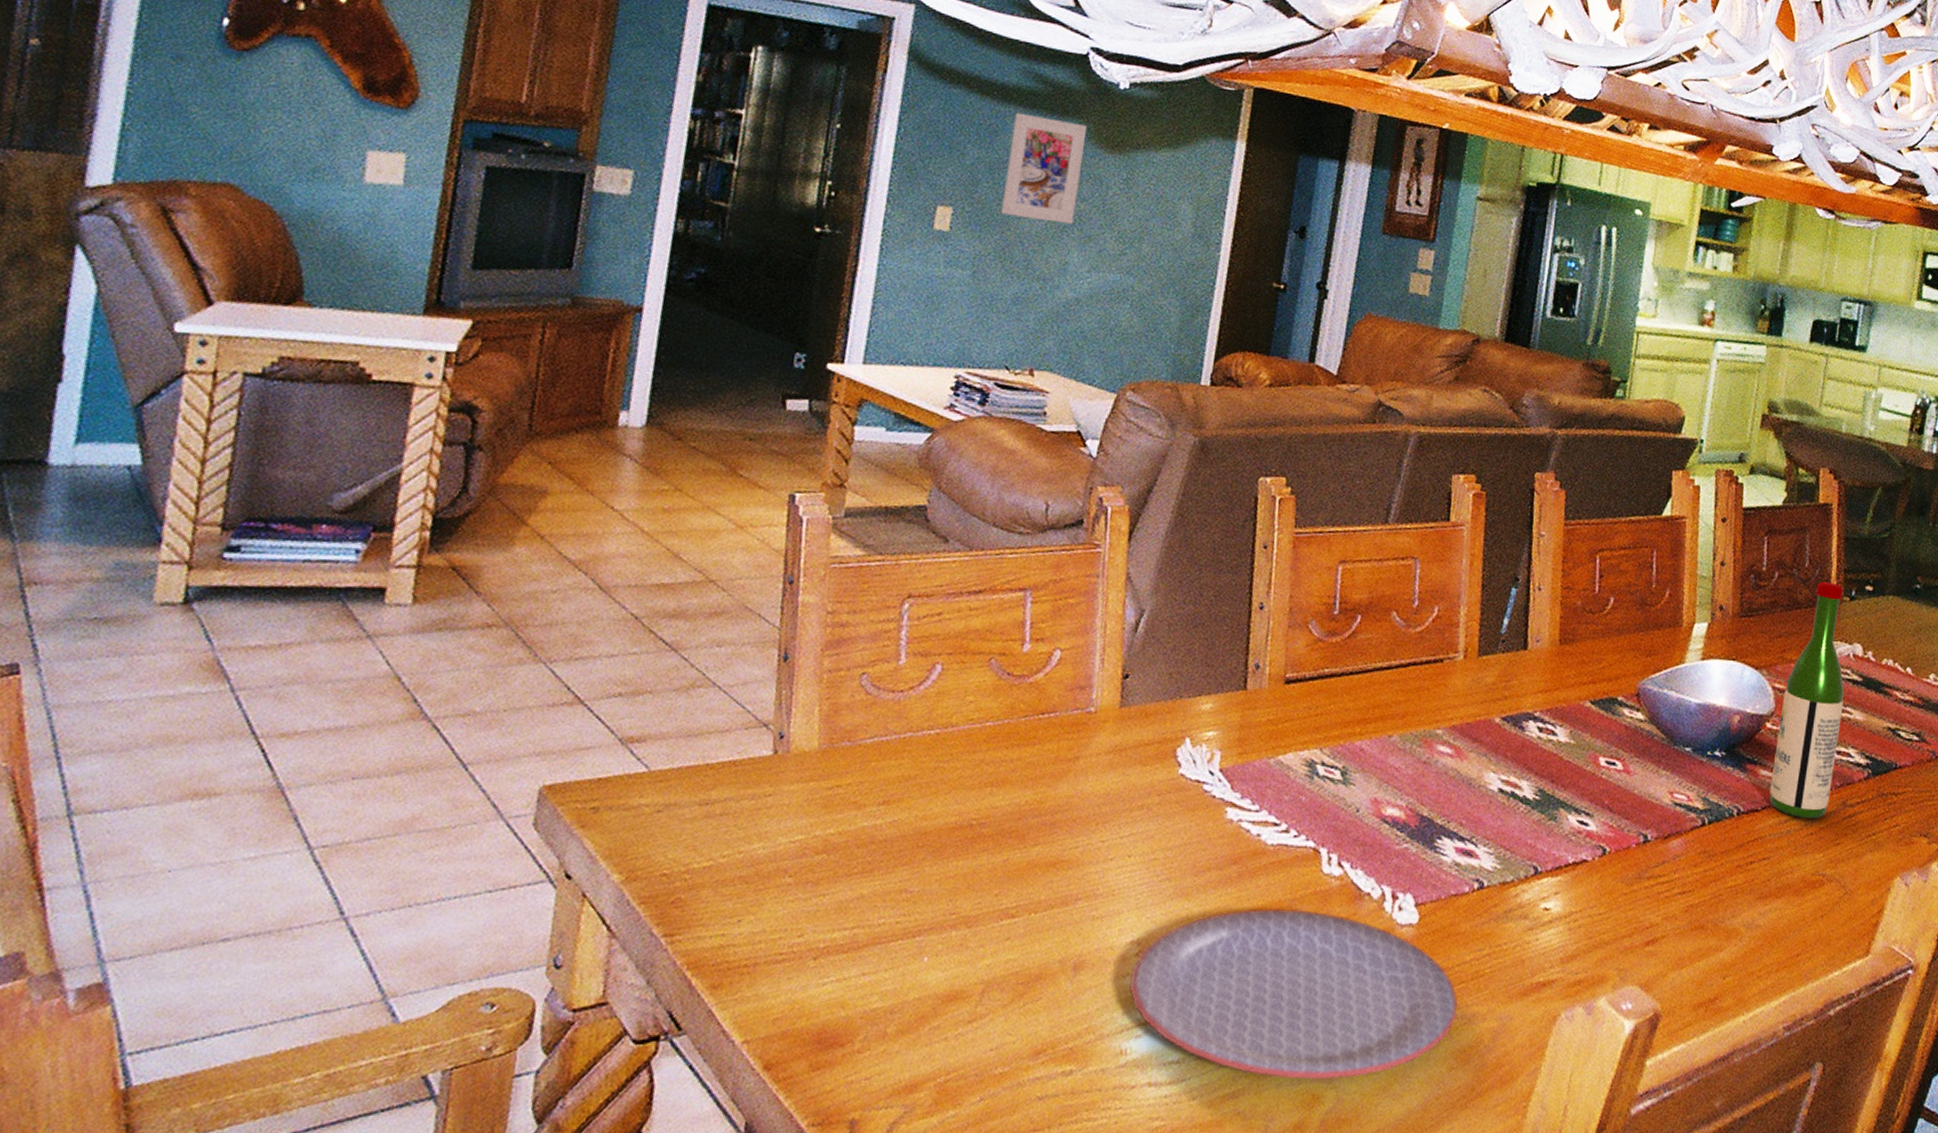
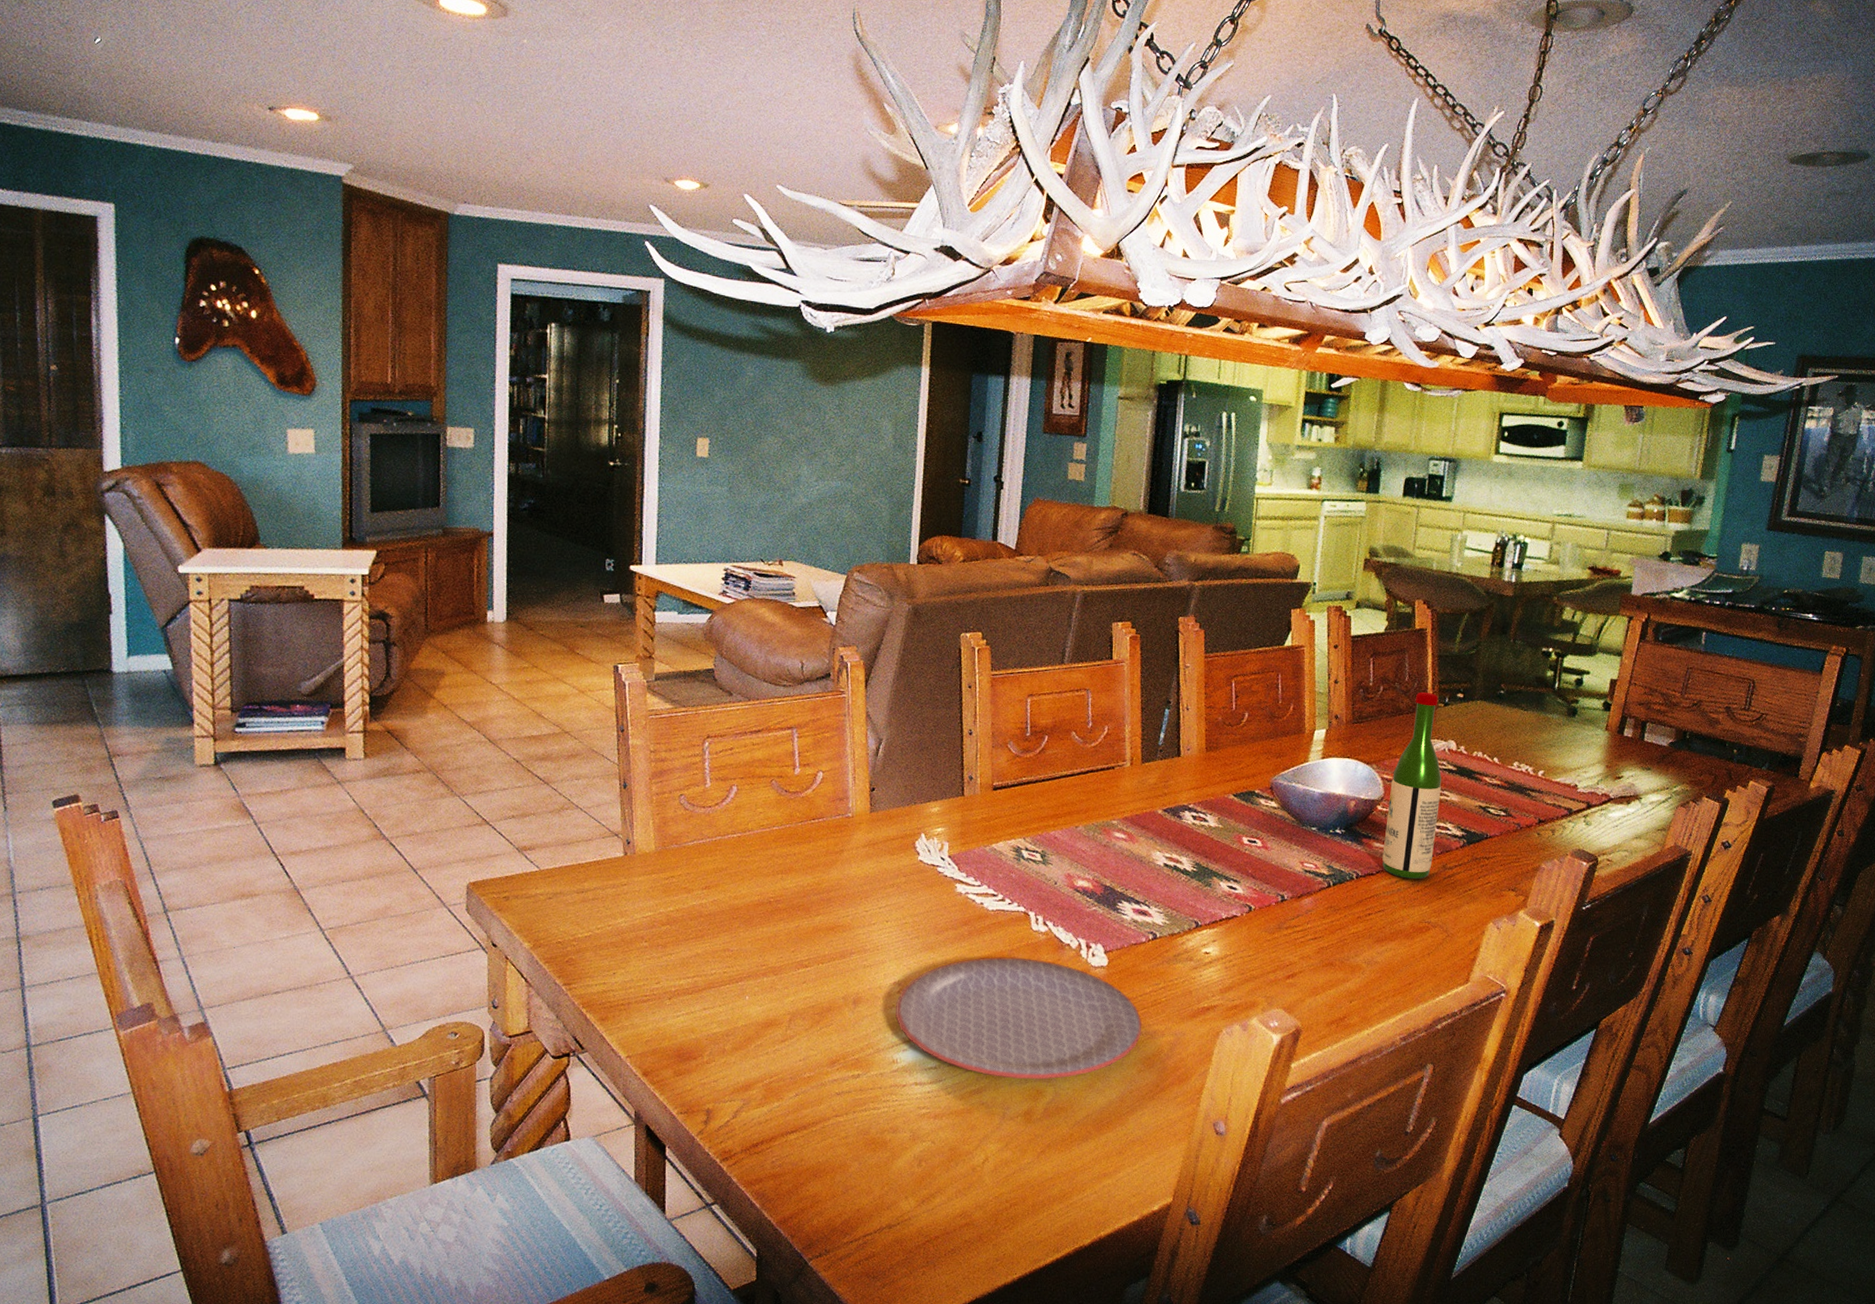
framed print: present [1001,112,1088,224] -> none [746,358,805,444]

